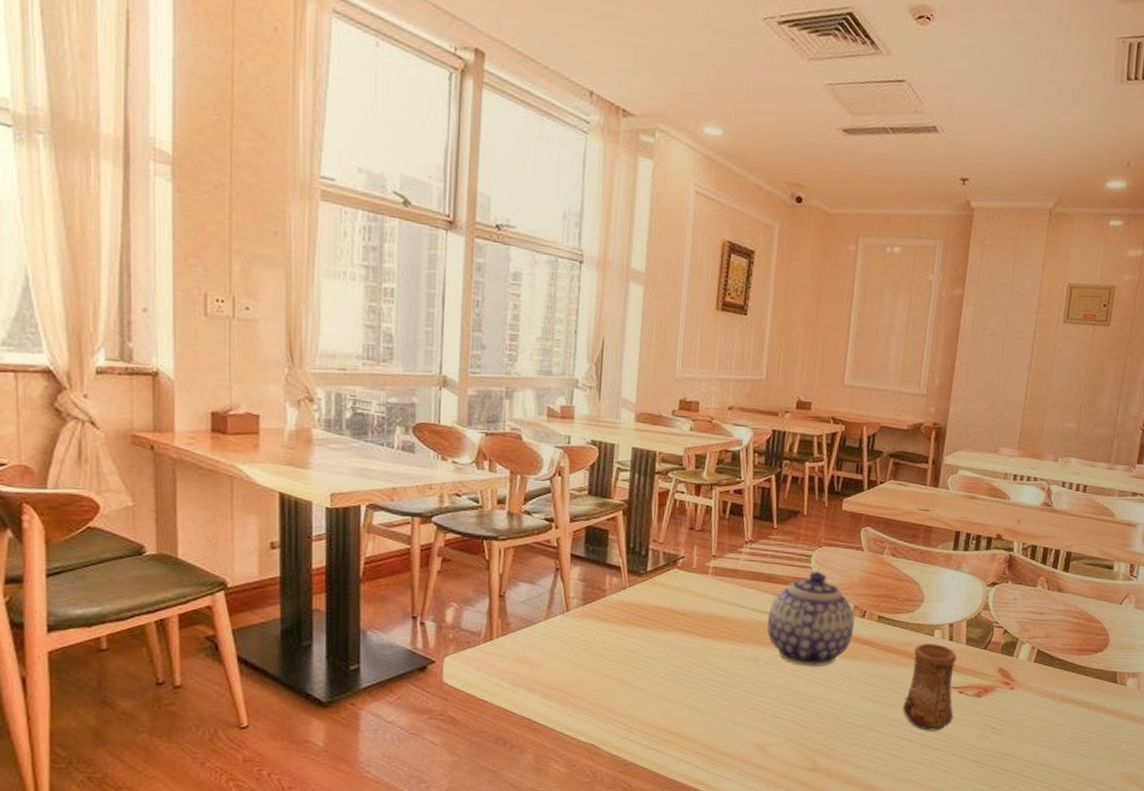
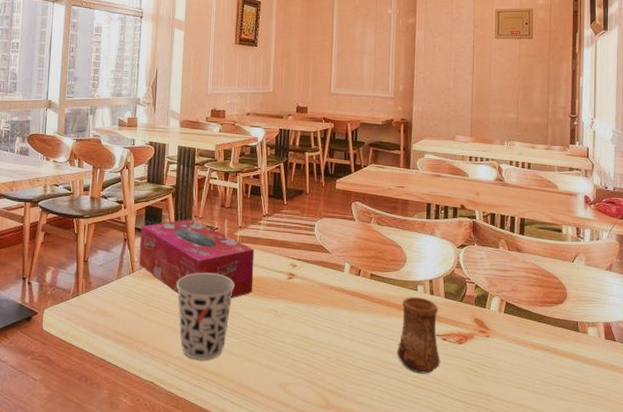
tissue box: none [576,543,732,644] -> present [139,218,255,298]
cup: none [626,611,704,720] -> present [176,272,235,362]
teapot: present [767,571,855,667] -> none [283,238,352,318]

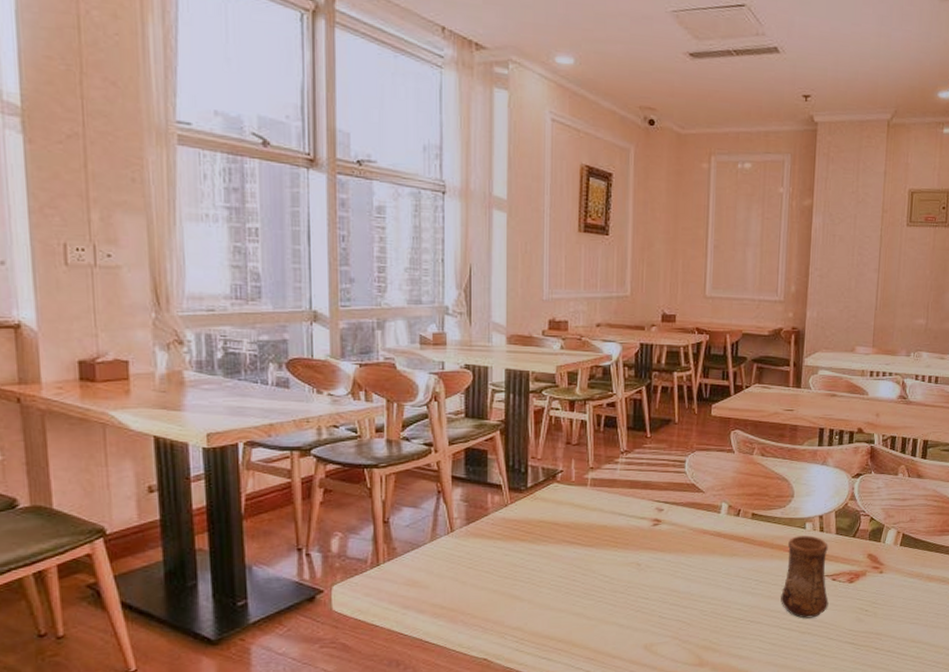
tissue box: present [139,218,255,298] -> none [459,460,611,553]
cup: present [176,272,235,362] -> none [511,525,586,630]

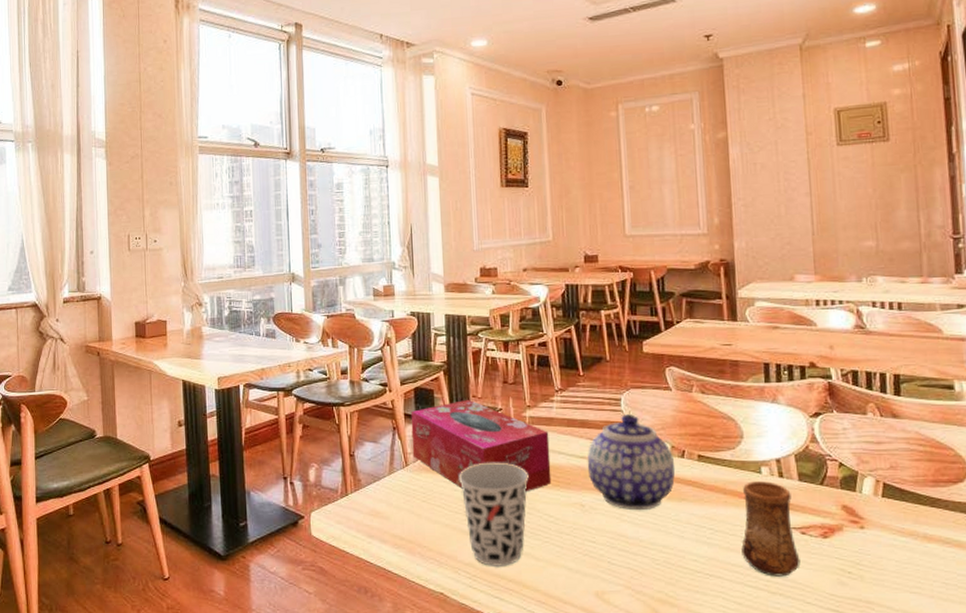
tissue box: none [459,460,611,553] -> present [410,399,552,491]
cup: none [511,525,586,630] -> present [459,462,529,568]
teapot: none [646,476,731,567] -> present [587,414,676,511]

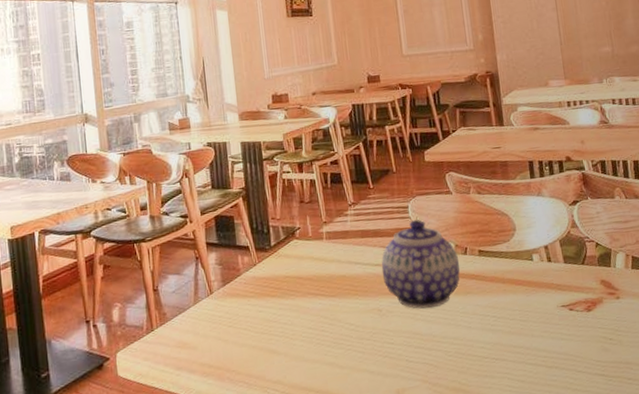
tissue box: present [410,399,552,491] -> none [212,221,351,309]
cup: present [459,462,529,568] -> none [263,278,329,381]
cup: present [741,481,801,577] -> none [518,267,571,352]

